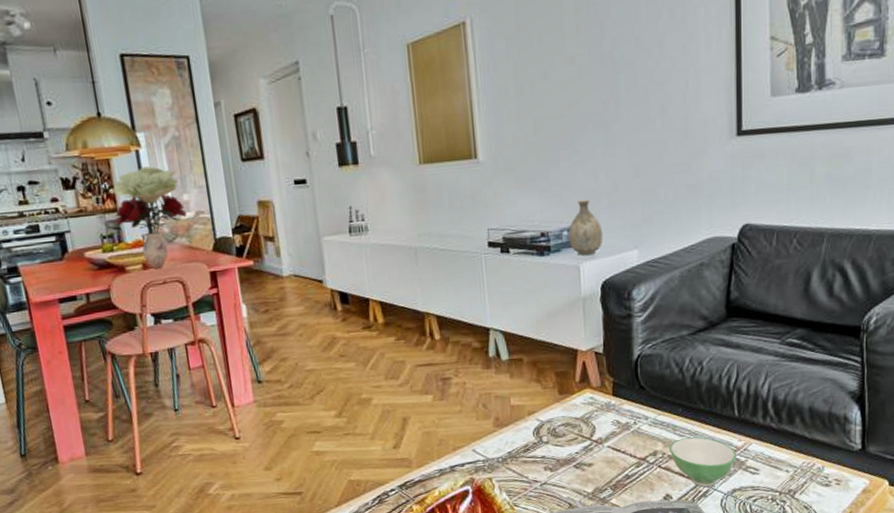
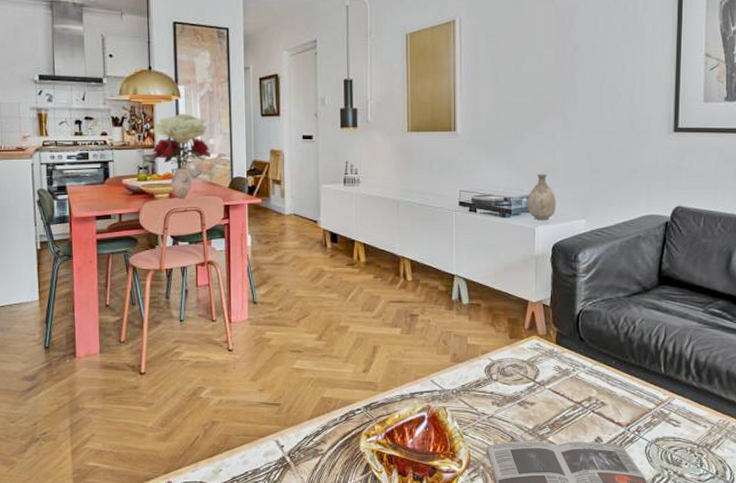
bowl: present [669,437,737,488] -> none [602,388,661,435]

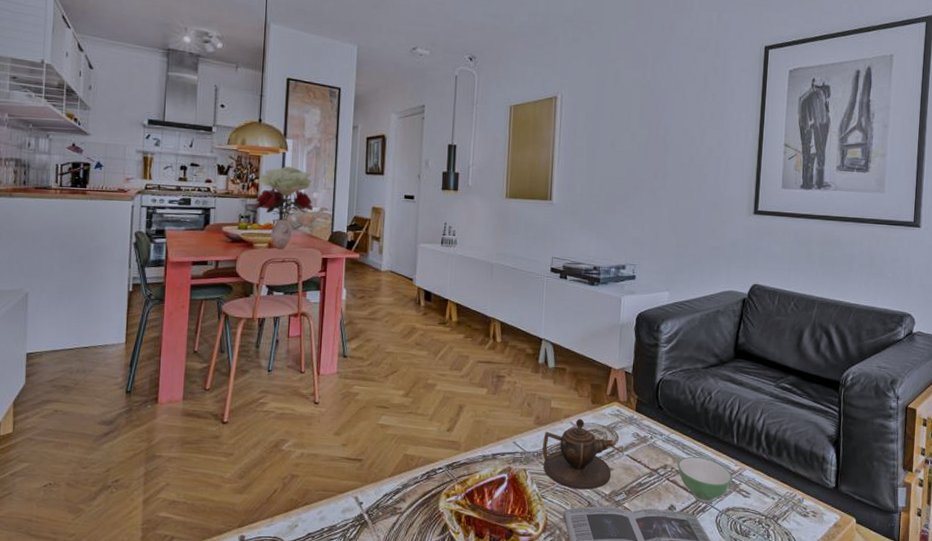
teapot: none [461,354,535,425] -> present [542,419,614,490]
vase: present [527,174,557,220] -> none [615,246,643,290]
bowl: none [602,388,661,435] -> present [677,457,733,504]

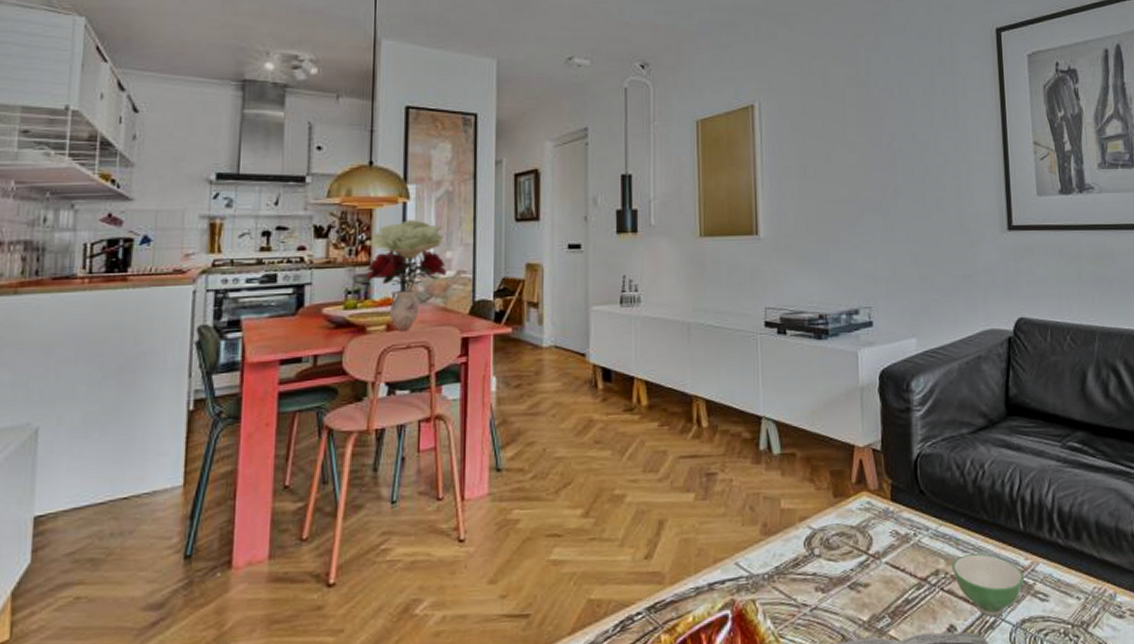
teapot: present [542,419,614,490] -> none [774,520,868,619]

